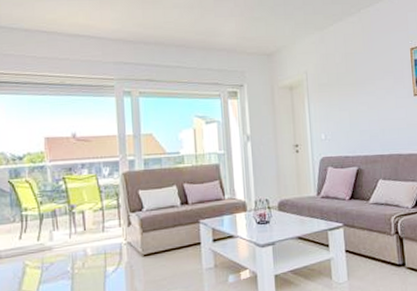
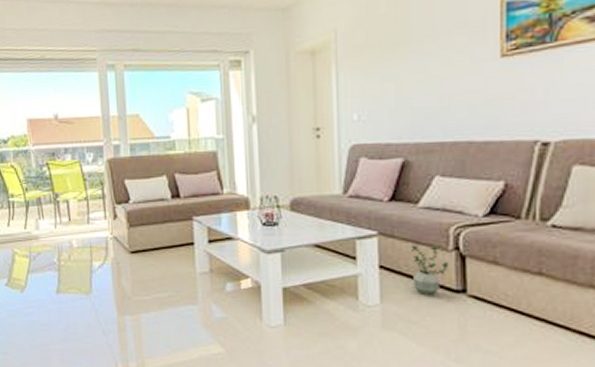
potted plant: none [367,231,393,271] -> present [411,245,449,296]

